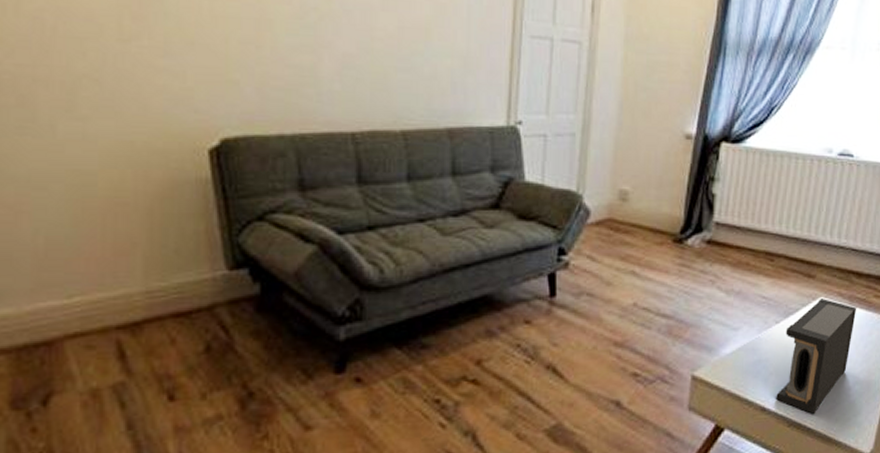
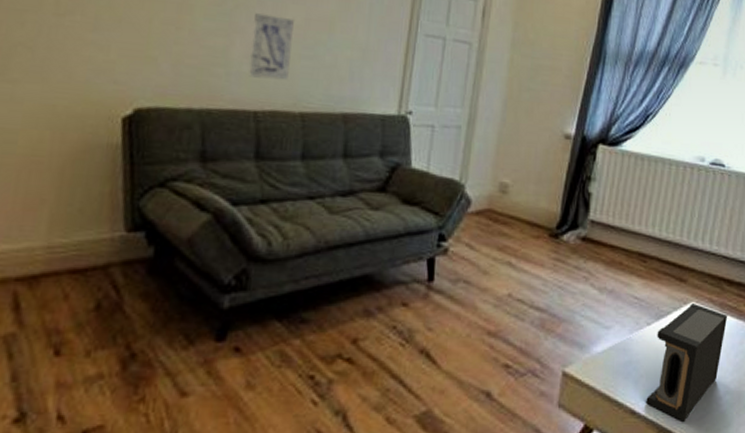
wall art: none [342,24,386,97] -> present [249,13,294,81]

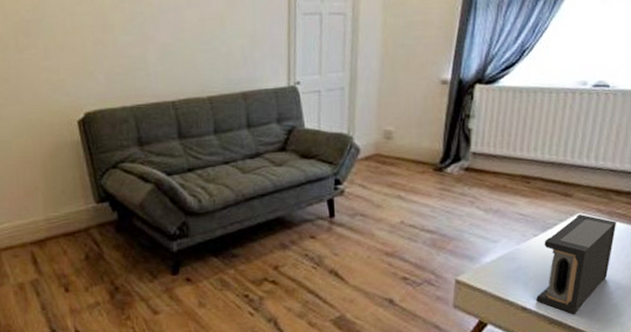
wall art: present [249,13,294,81] -> none [160,21,194,75]

